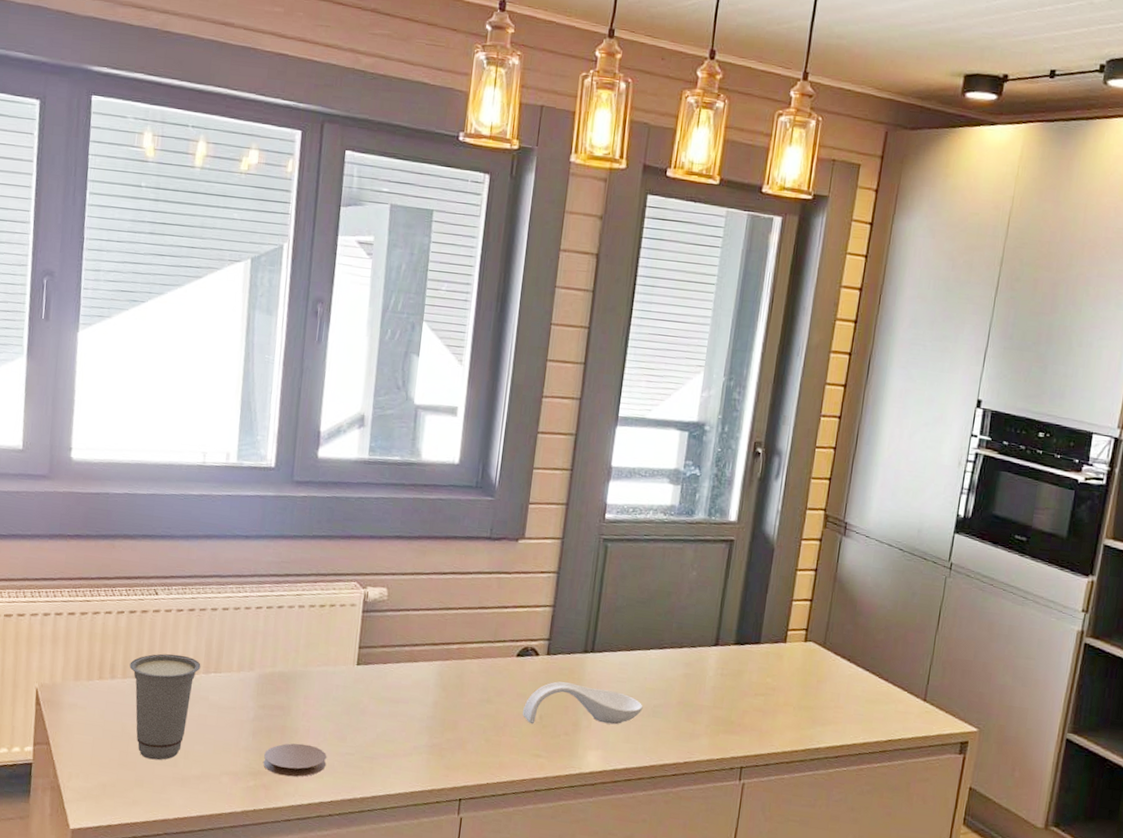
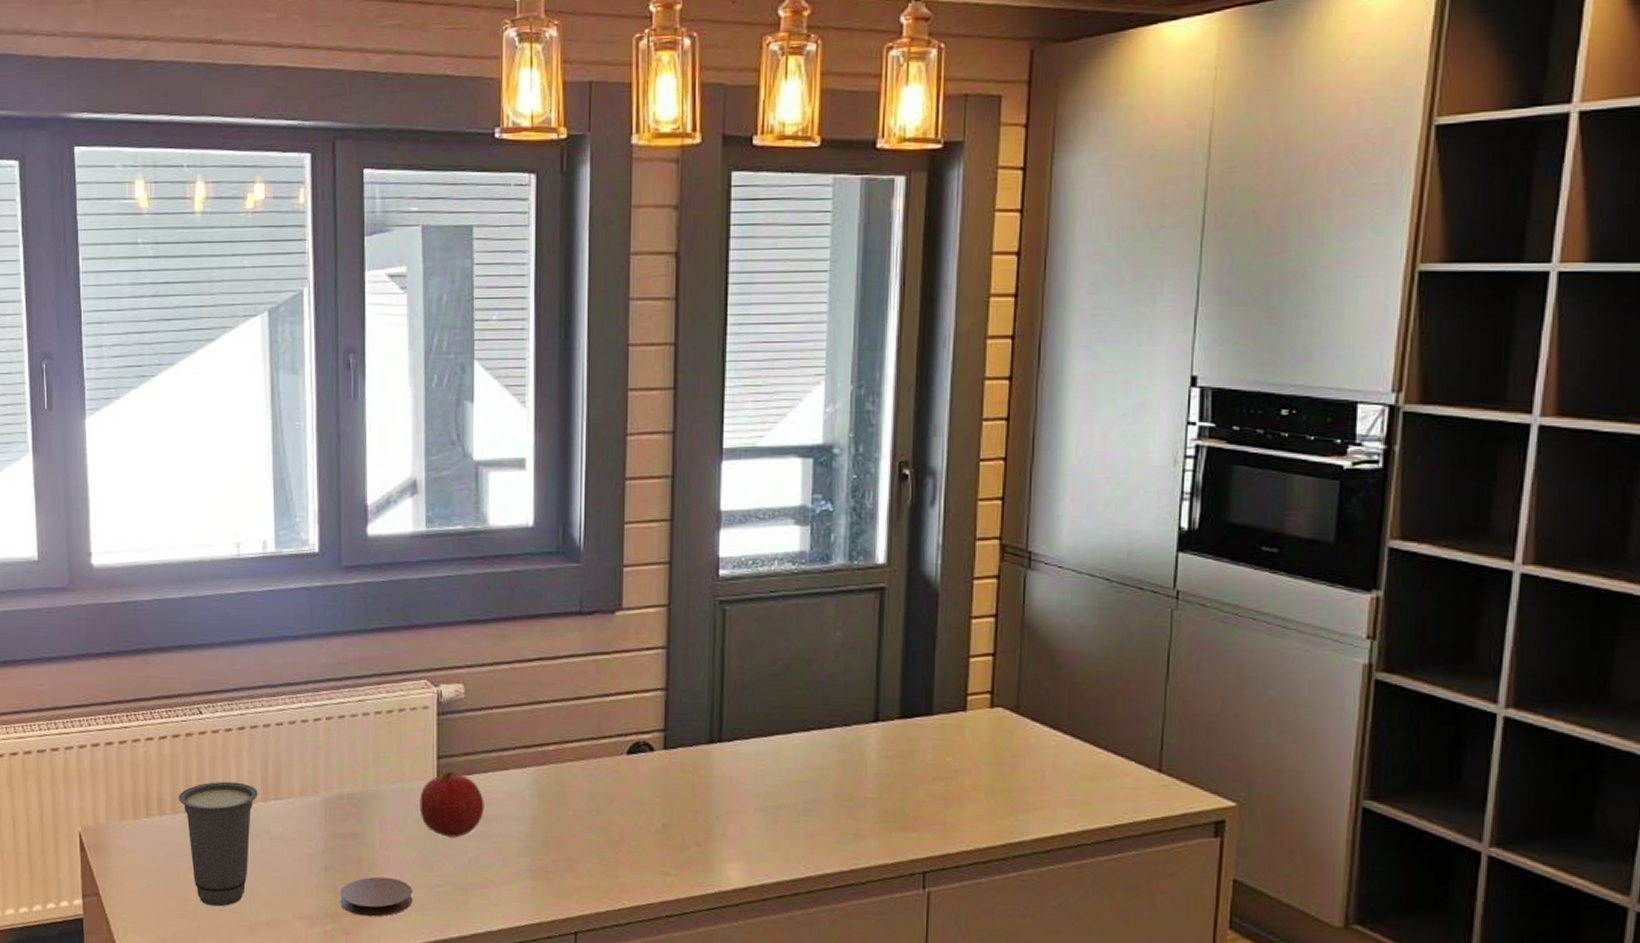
fruit: none [339,659,395,715] -> present [419,771,484,838]
spoon rest: present [522,681,643,725] -> none [640,781,790,836]

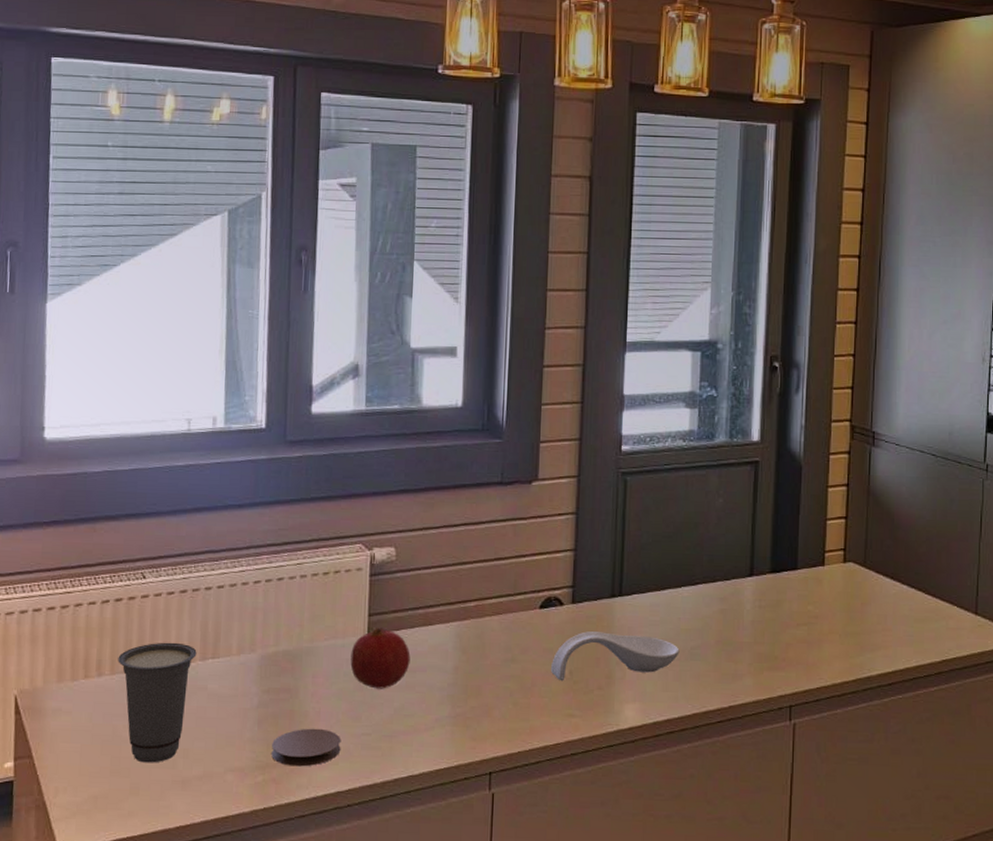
spoon rest: none [640,781,790,836] -> present [550,631,680,681]

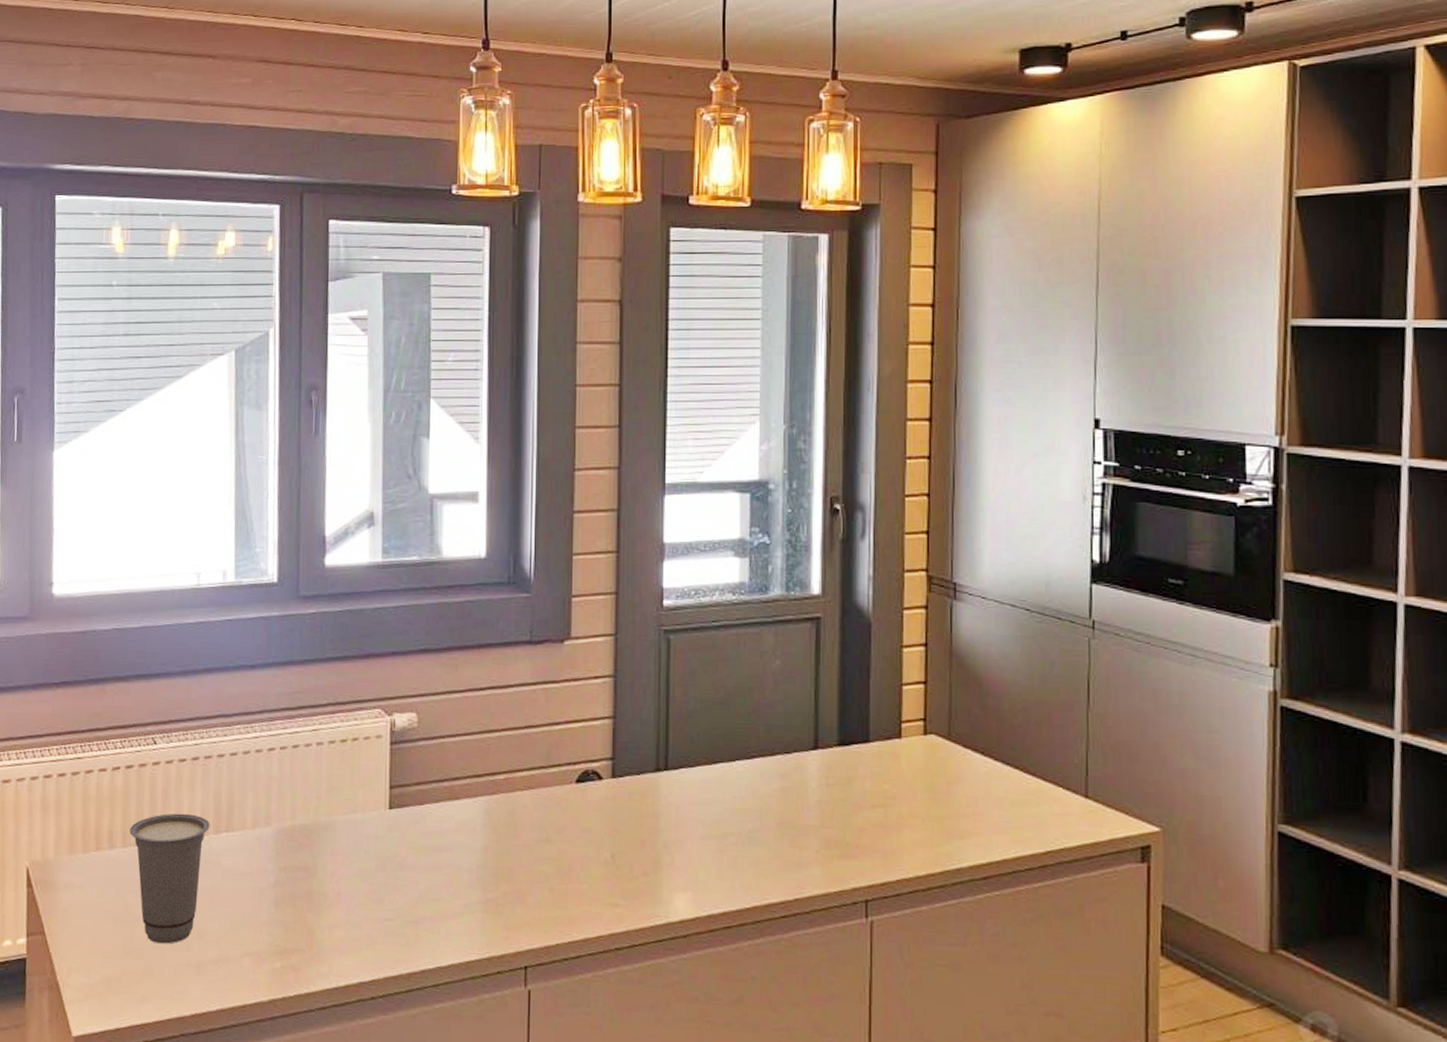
coaster: present [271,728,341,767] -> none [290,911,363,953]
fruit: present [350,627,411,689] -> none [371,801,436,870]
spoon rest: present [550,631,680,681] -> none [589,809,735,866]

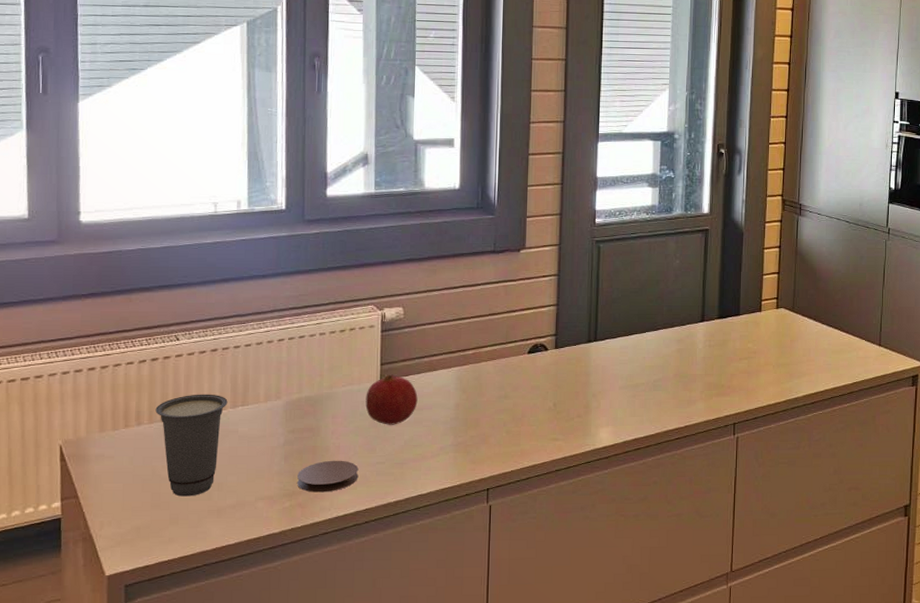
coaster: none [290,911,363,953] -> present [297,460,359,493]
fruit: none [371,801,436,870] -> present [365,374,418,425]

